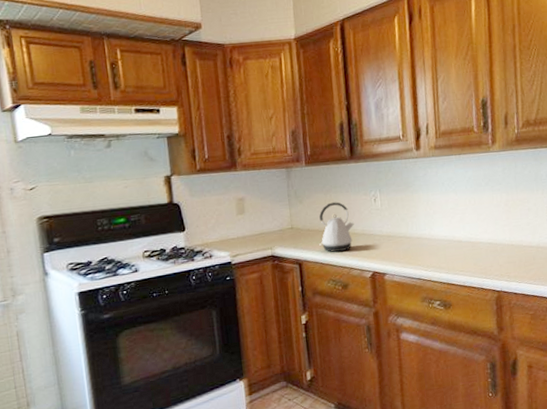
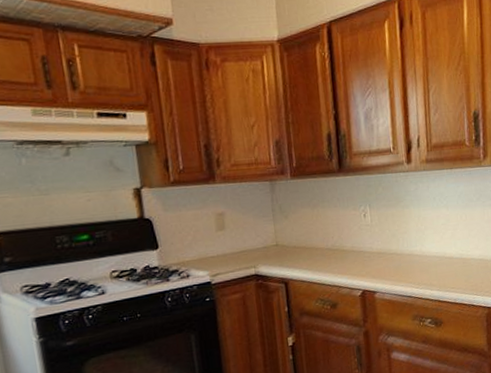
kettle: present [319,202,354,252] -> none [306,217,343,271]

